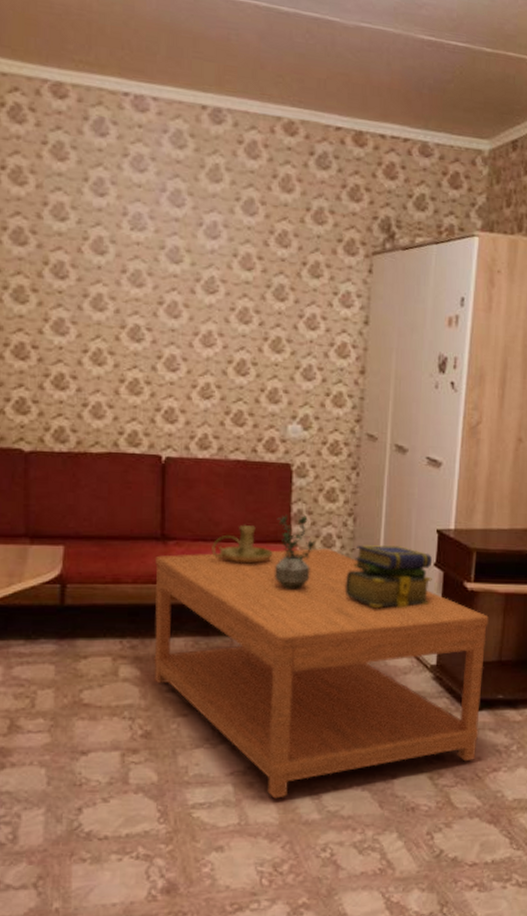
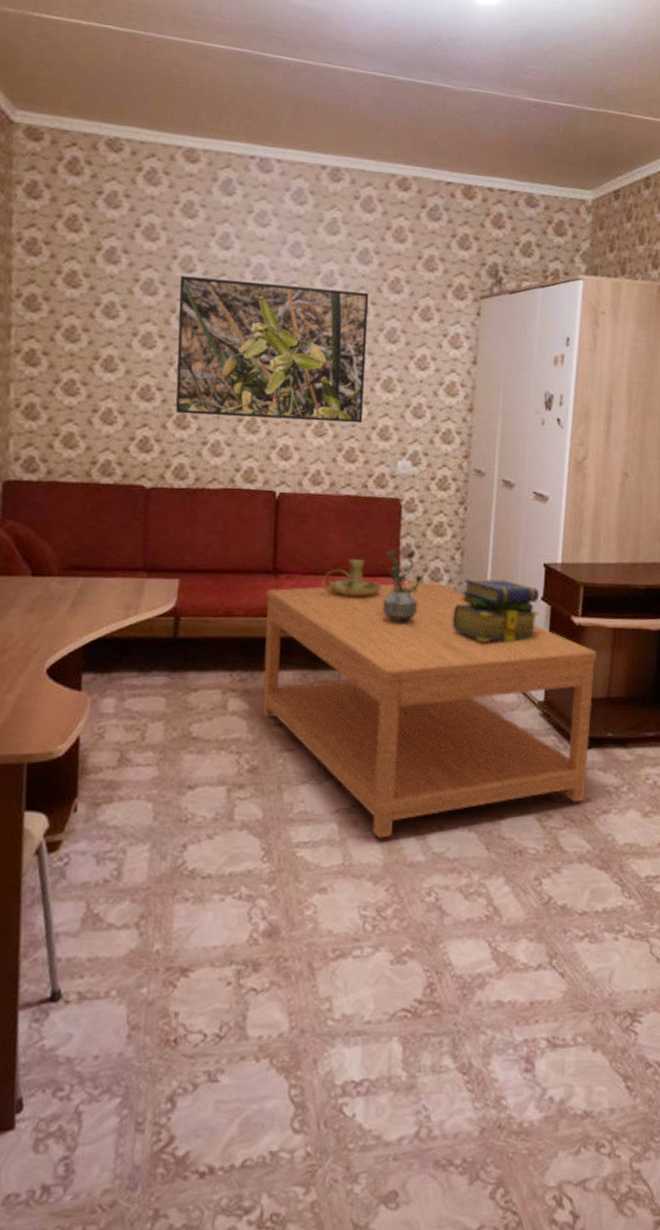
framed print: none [51,224,255,386] -> present [175,275,369,424]

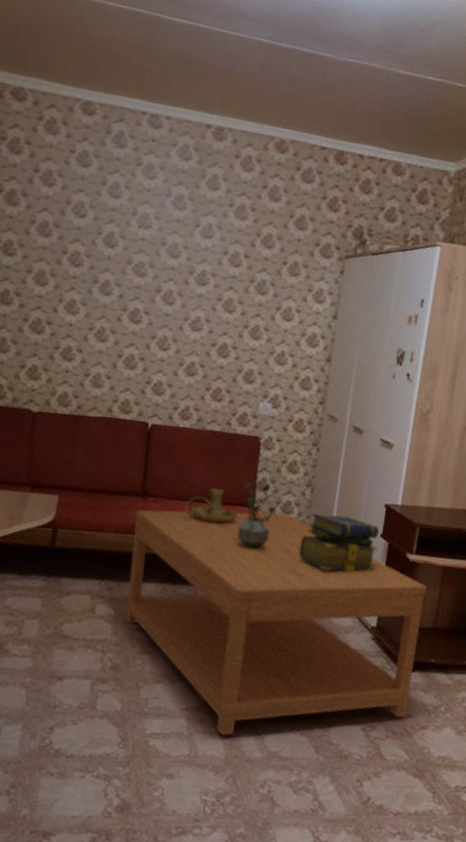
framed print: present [175,275,369,424] -> none [62,220,243,366]

